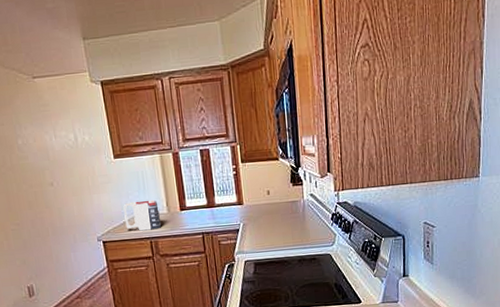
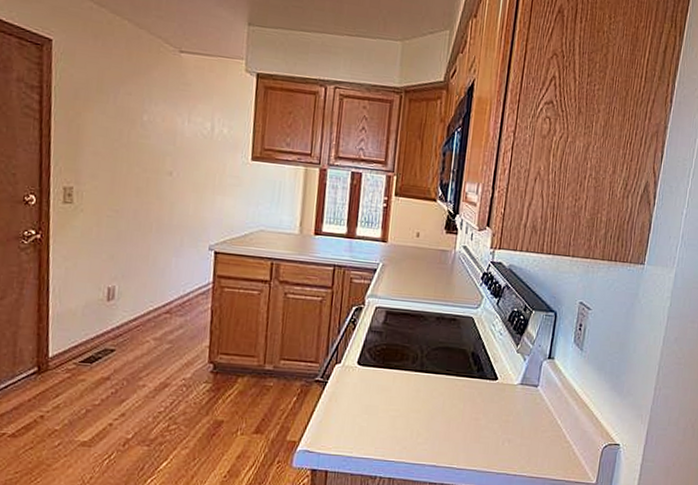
mug: present [123,199,162,231] -> none [246,213,291,251]

